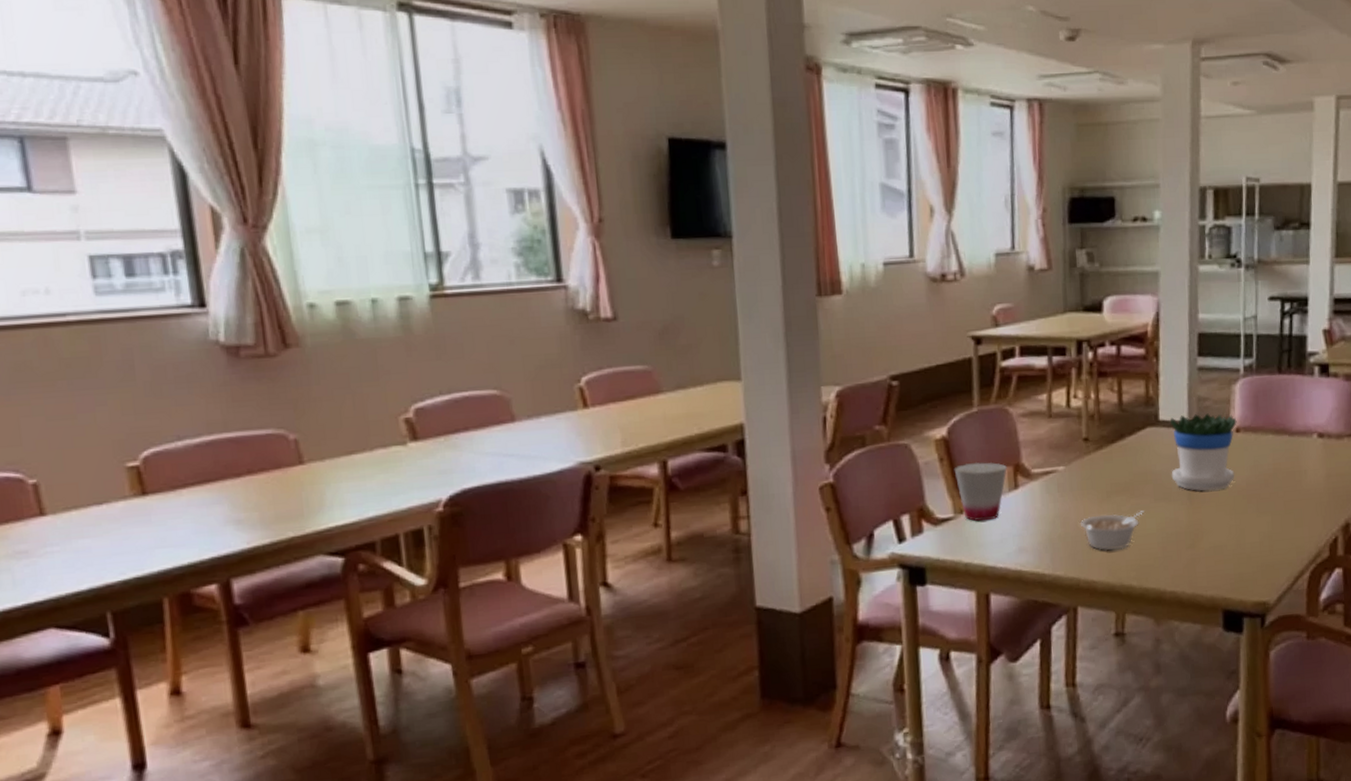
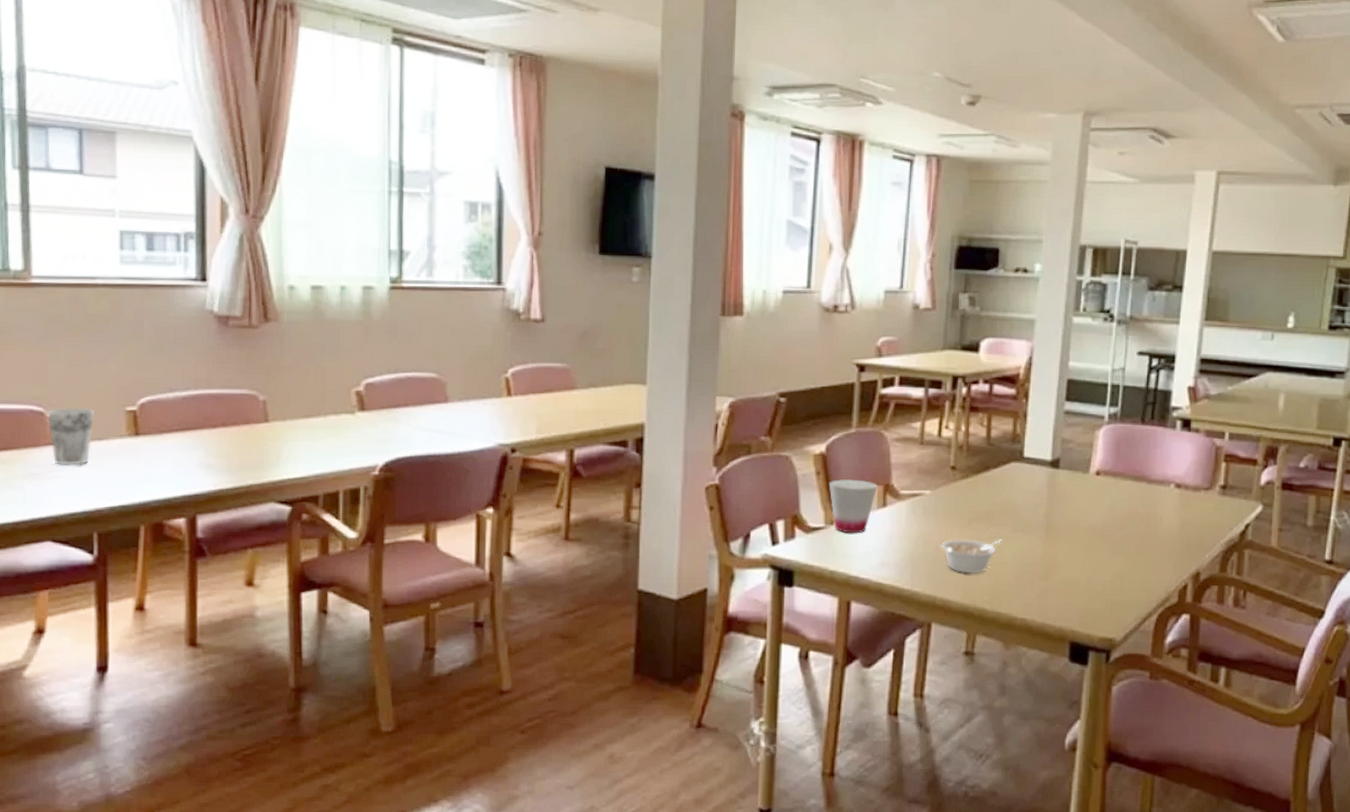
cup: none [28,468,90,539] -> present [47,407,94,465]
flowerpot: present [1170,413,1237,491] -> none [1031,454,1098,528]

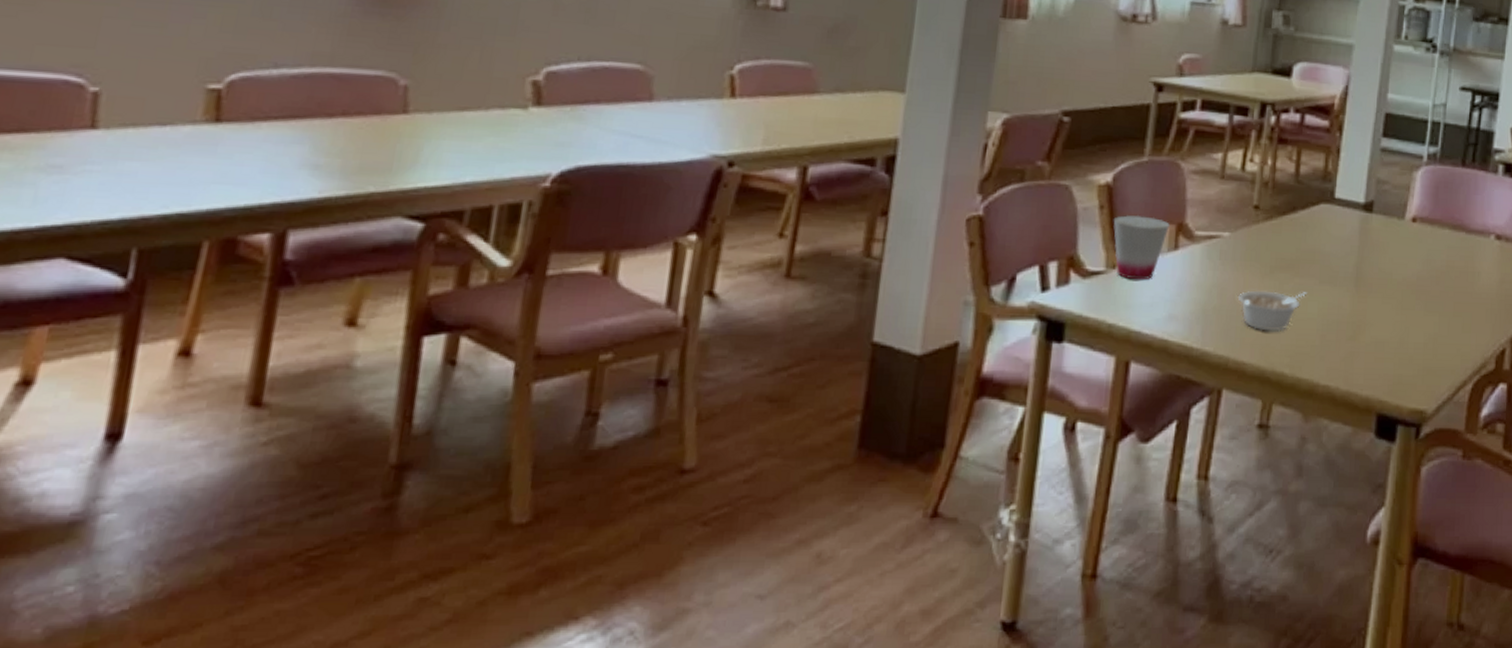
cup: present [47,407,94,465] -> none [87,80,160,158]

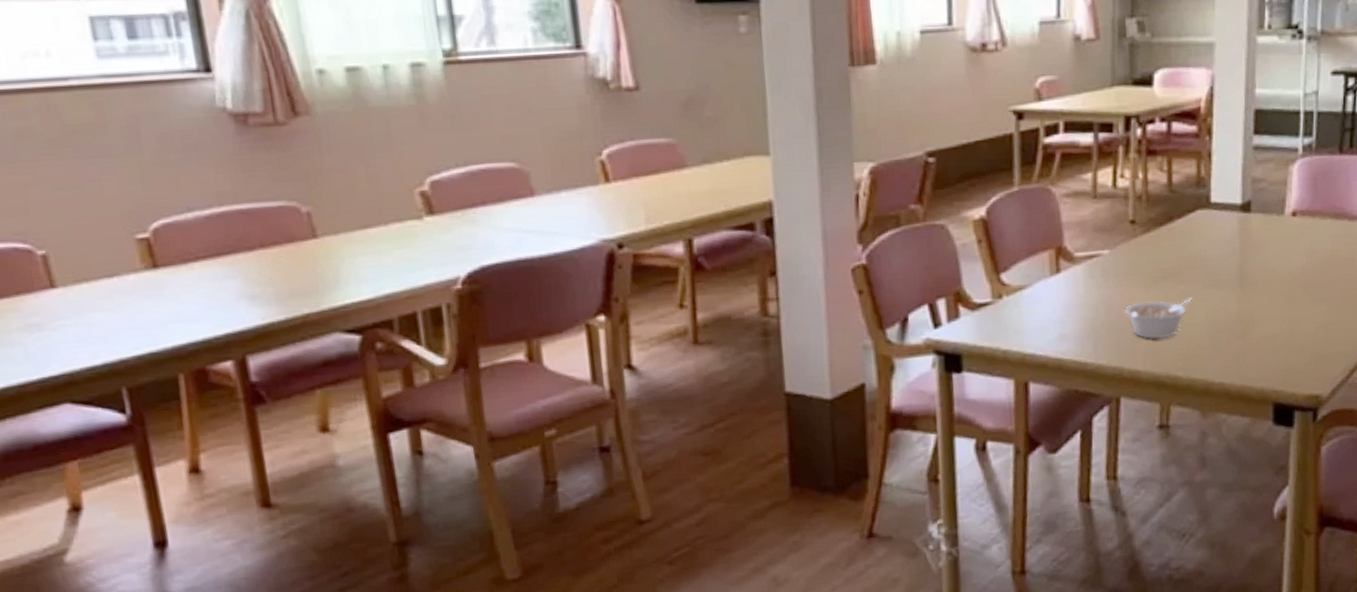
cup: present [1113,214,1170,280] -> none [992,244,1049,307]

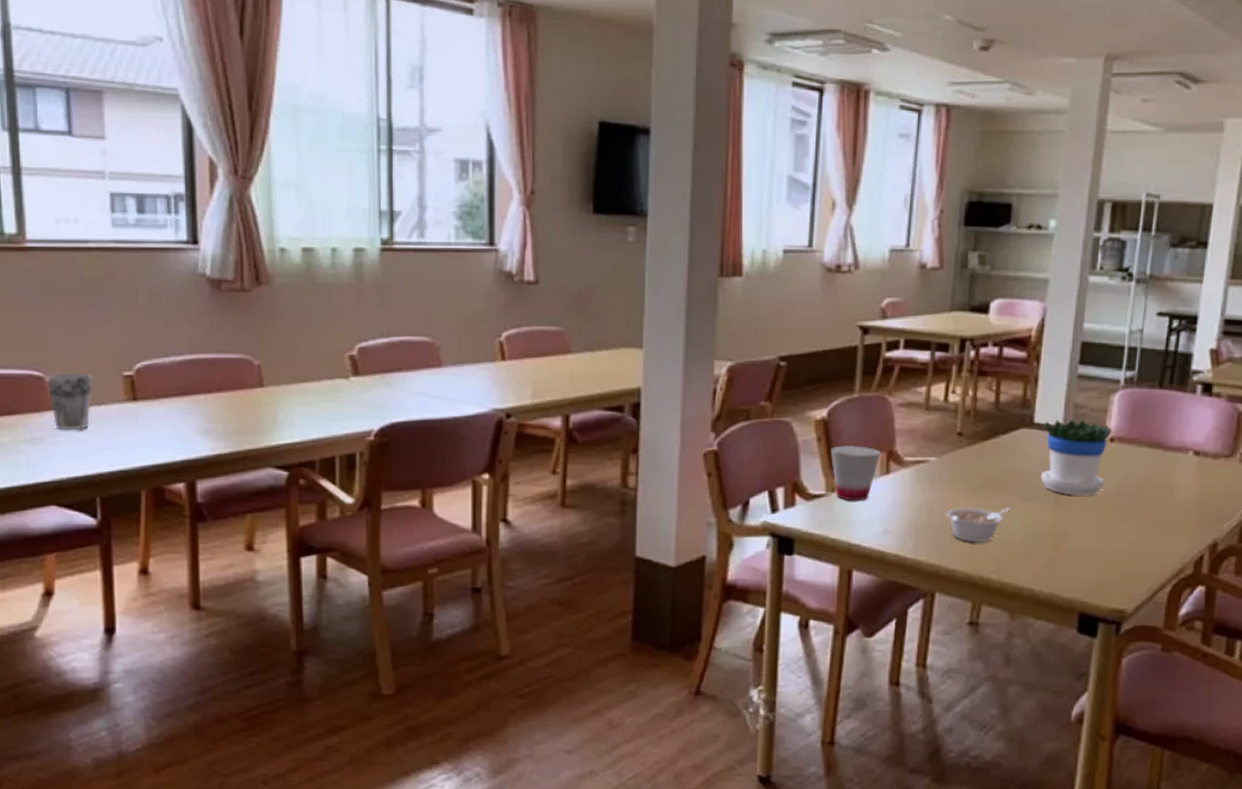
cup: none [36,239,101,312] -> present [47,372,92,430]
cup: none [992,244,1049,307] -> present [830,444,881,501]
flowerpot: none [1222,195,1294,278] -> present [1040,420,1112,496]

